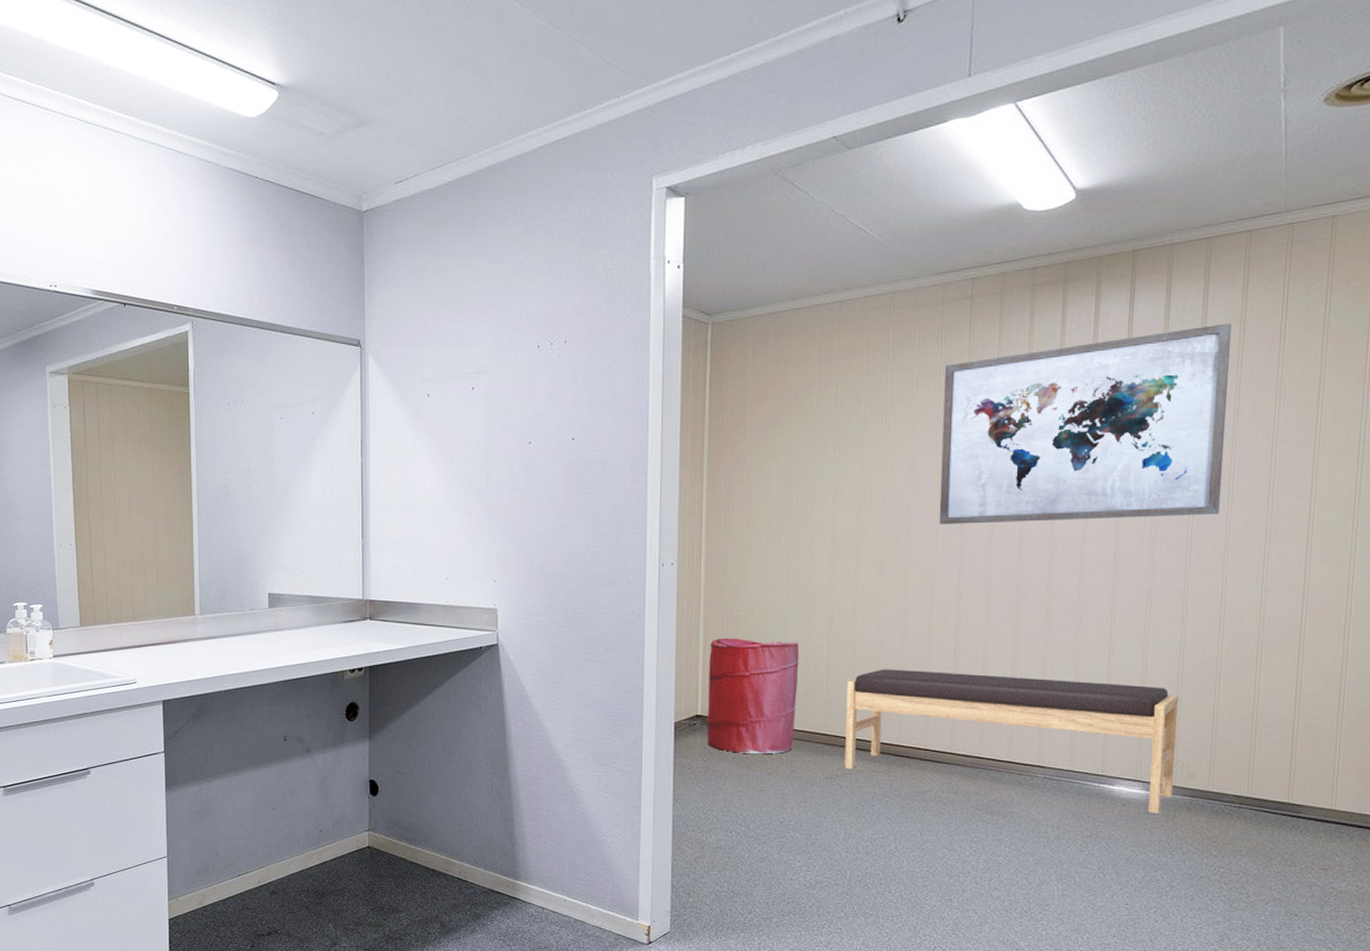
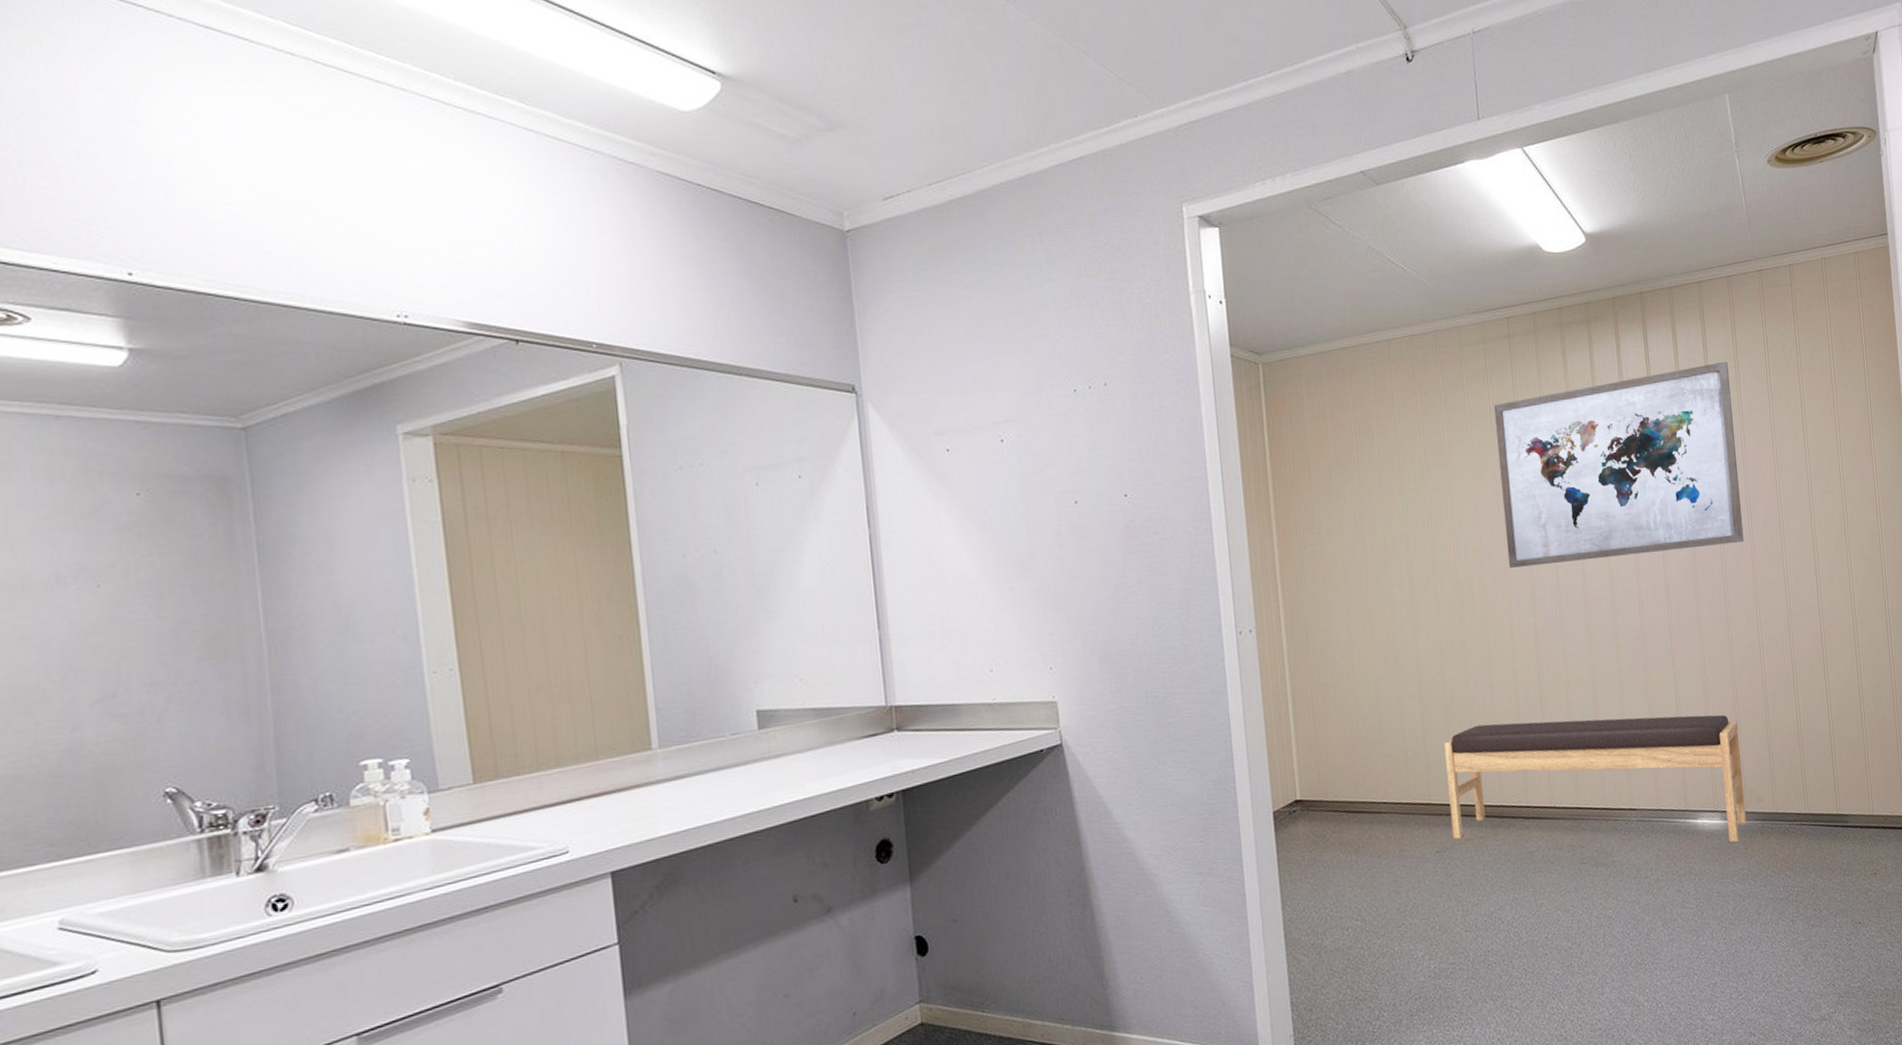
laundry hamper: present [707,639,800,755] -> none [1300,705,1399,838]

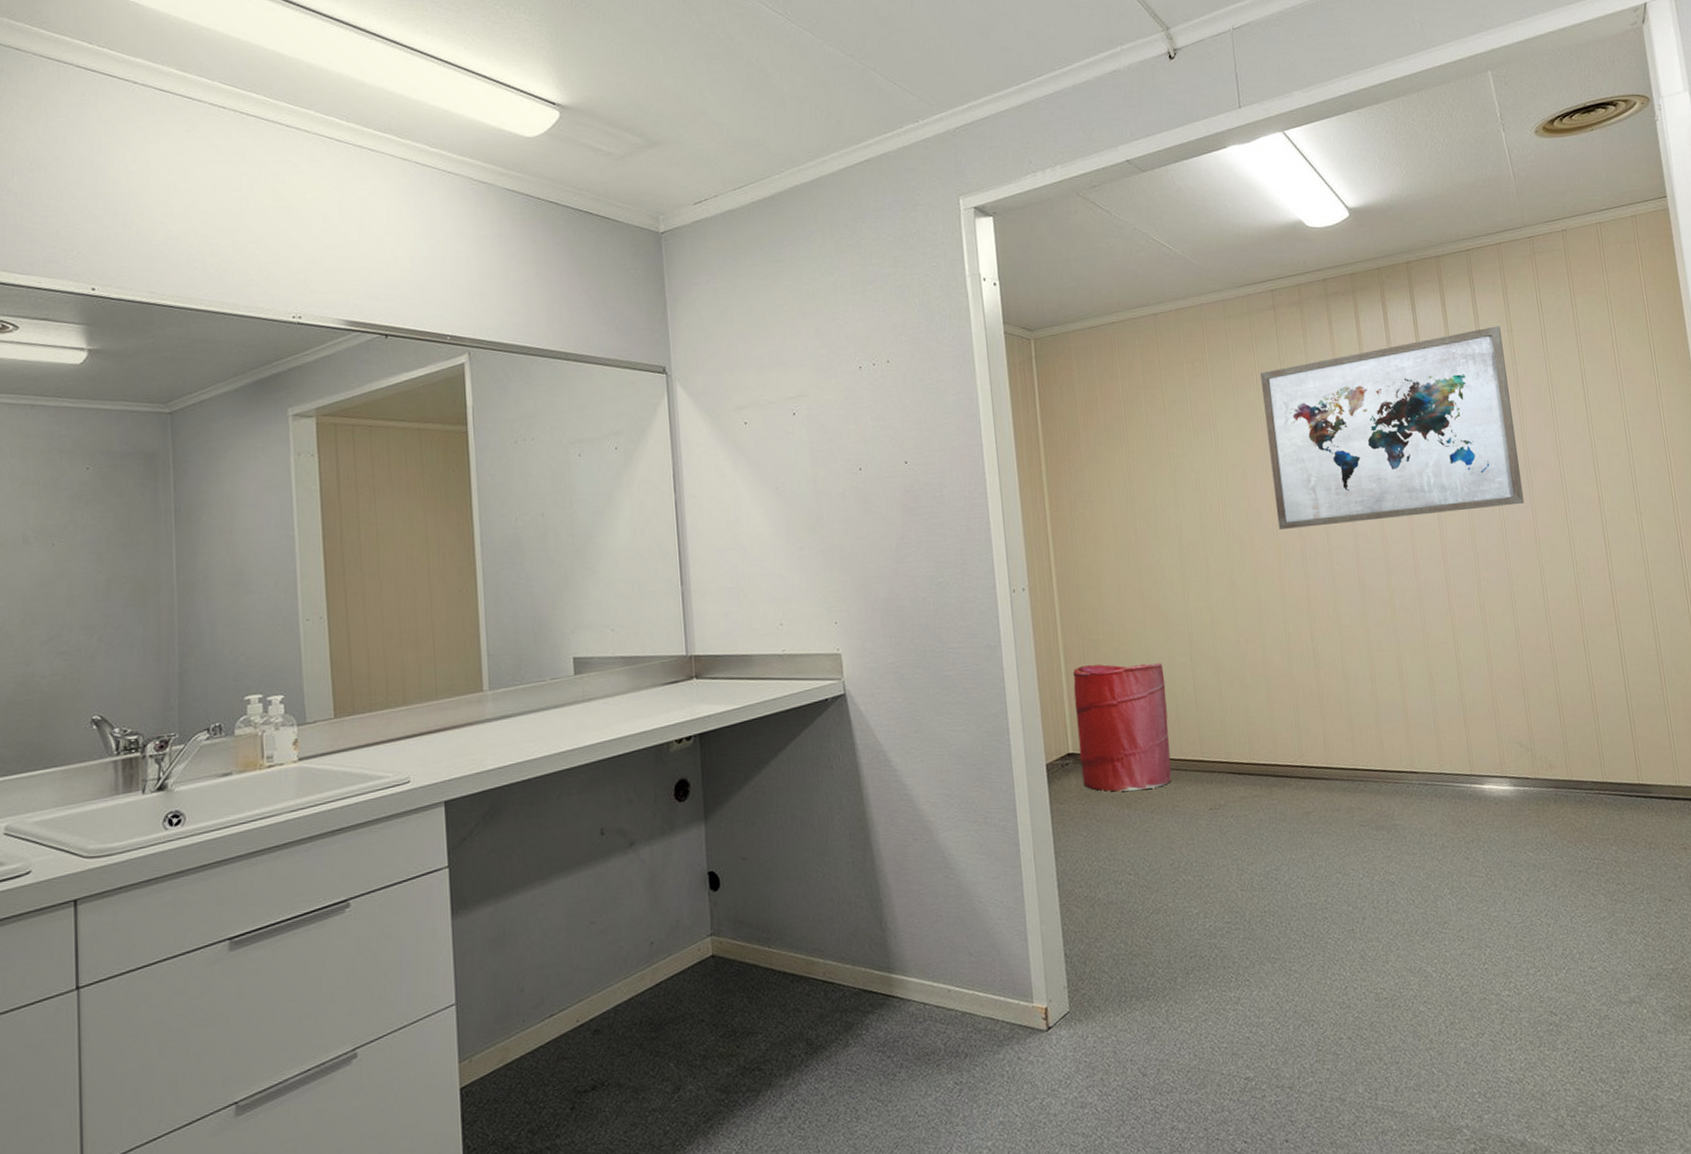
laundry hamper: none [1300,705,1399,838] -> present [1072,662,1172,792]
bench: present [1444,714,1747,842] -> none [1216,677,1539,810]

